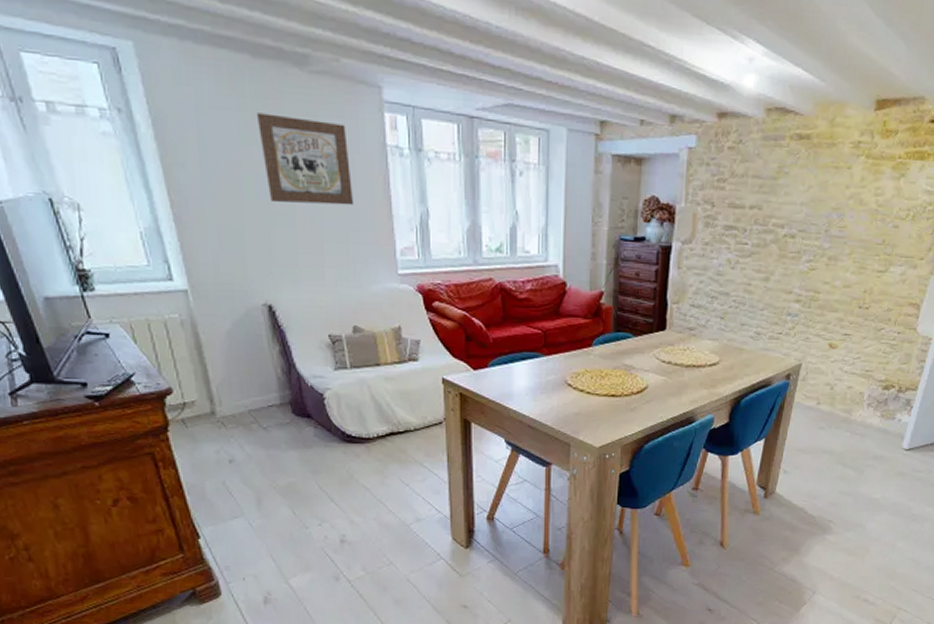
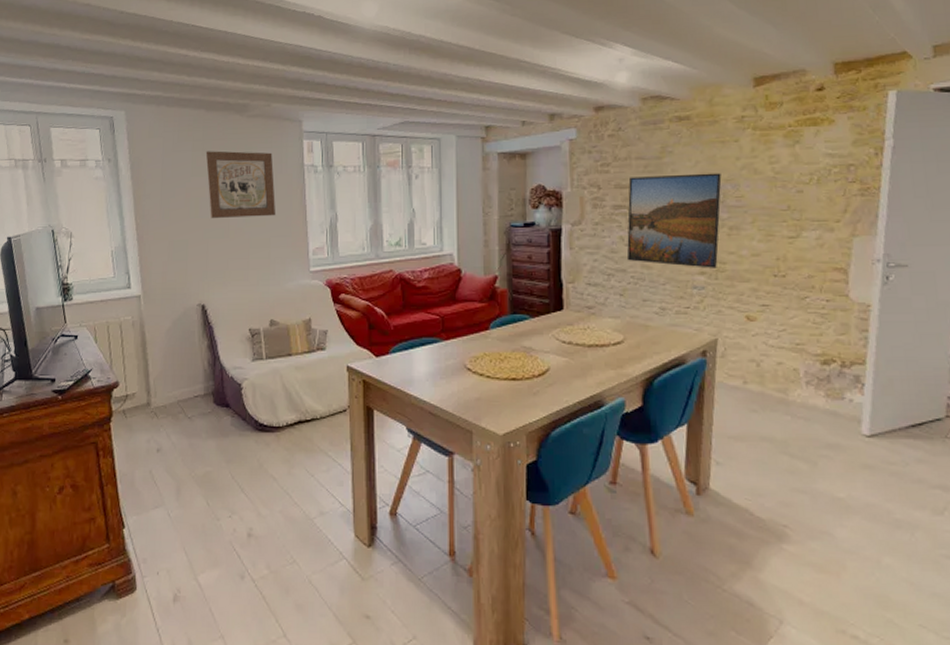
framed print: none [731,196,830,297] -> present [626,173,722,268]

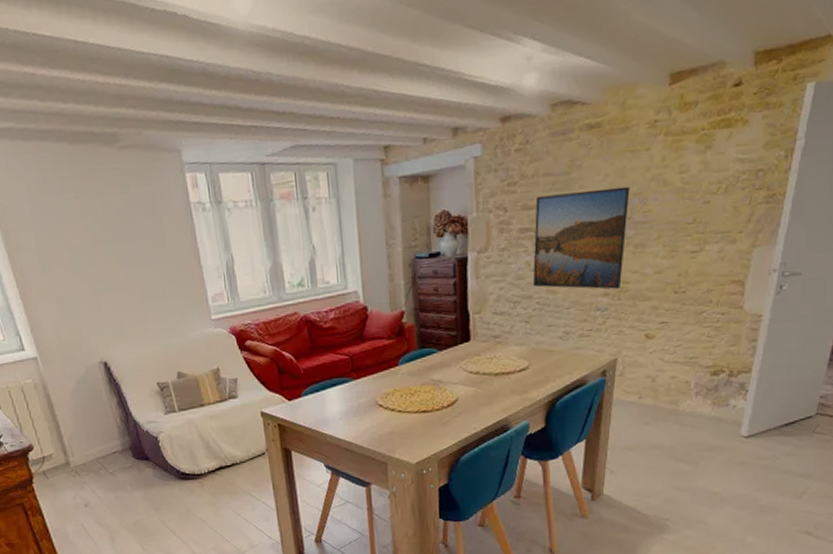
wall art: present [205,151,275,218] -> none [77,190,167,269]

